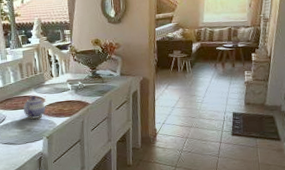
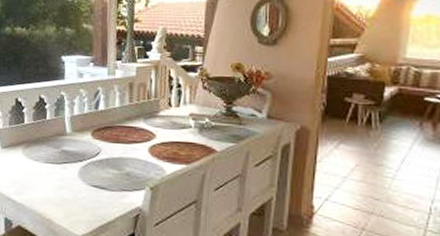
teapot: present [23,96,46,119] -> none [126,128,155,160]

